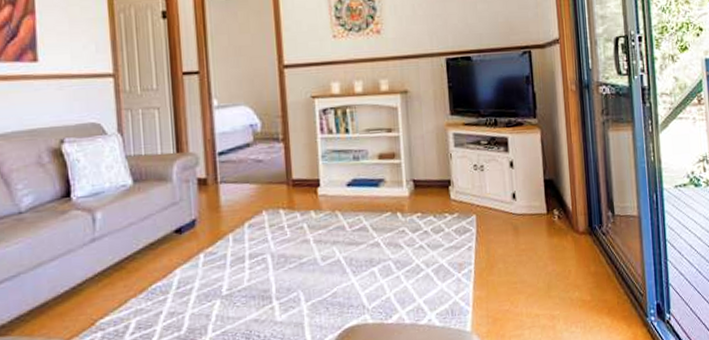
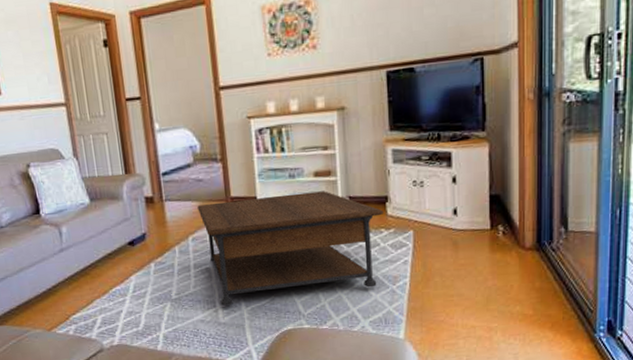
coffee table: none [255,174,448,302] -> present [197,191,385,306]

